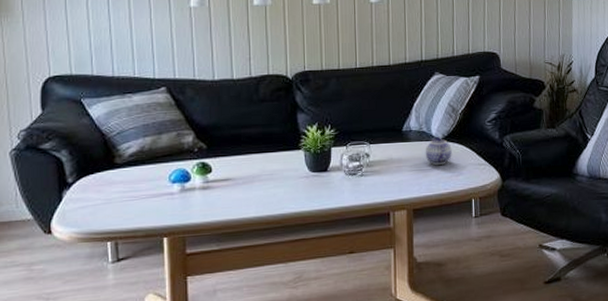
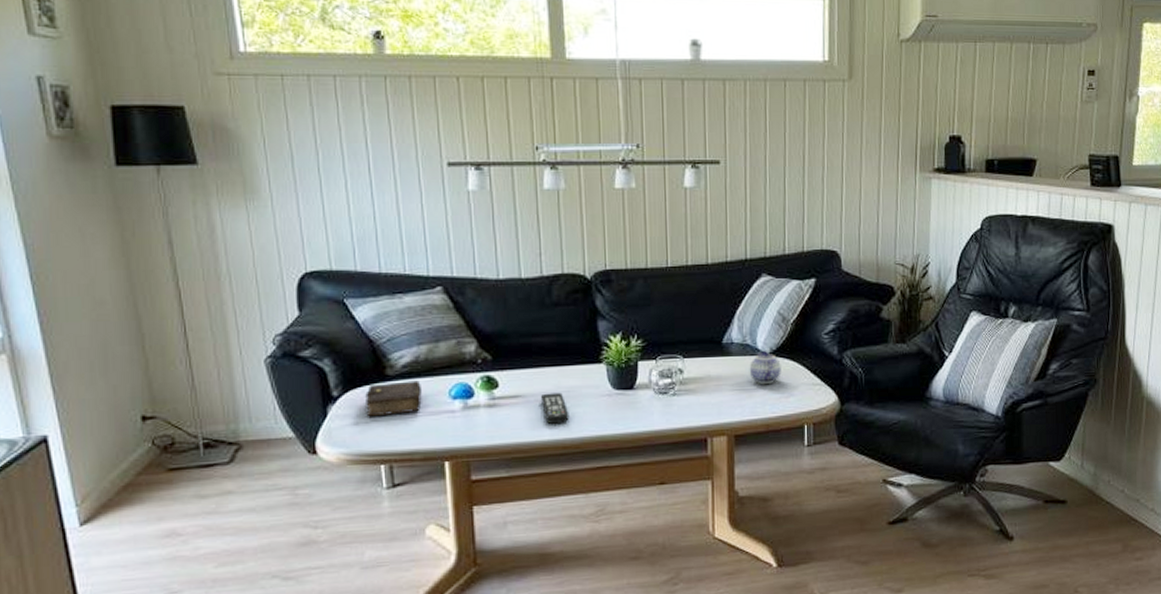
book: none [96,167,145,200] -> present [365,380,422,417]
remote control: none [249,175,272,204] -> present [541,392,569,425]

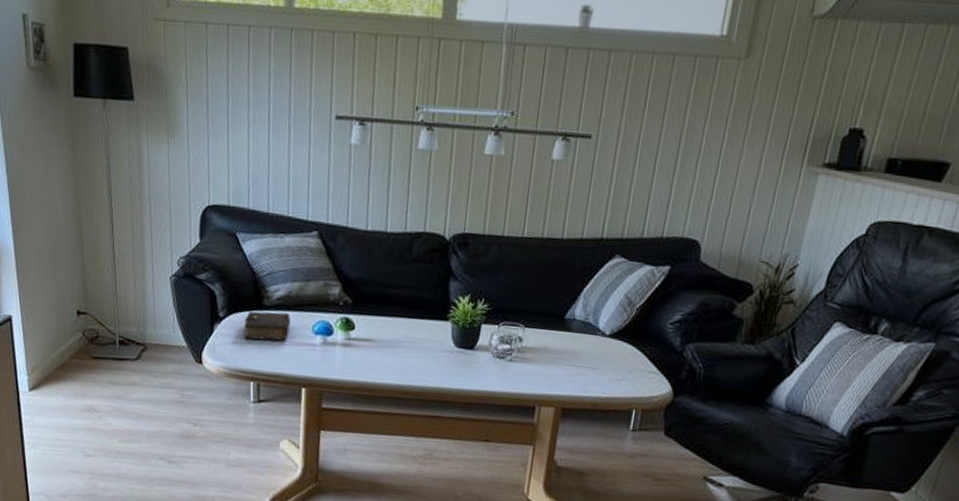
remote control: present [541,392,569,425] -> none [390,341,413,371]
teapot: present [749,351,781,384] -> none [586,332,620,365]

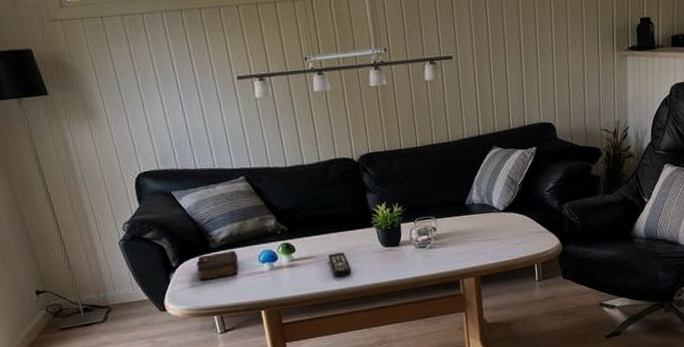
remote control: none [390,341,413,371] -> present [329,252,352,277]

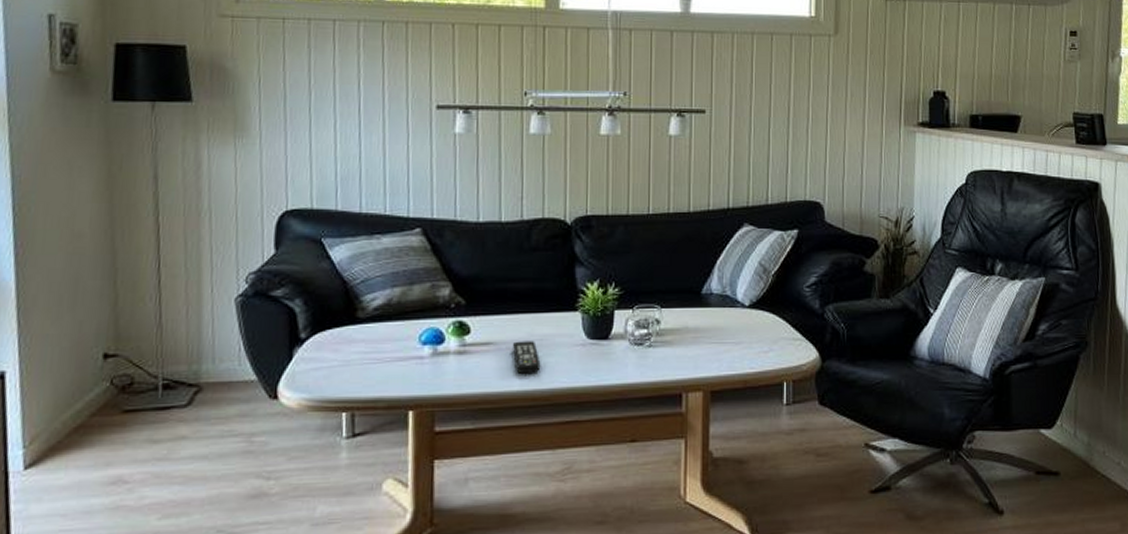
book: present [196,250,239,281] -> none [332,324,392,361]

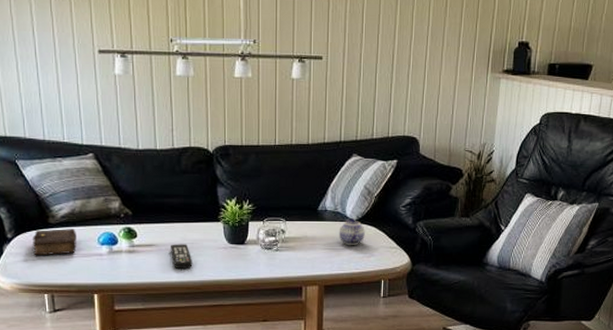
book: none [332,324,392,361] -> present [33,228,77,256]
teapot: none [728,303,761,337] -> present [338,218,365,245]

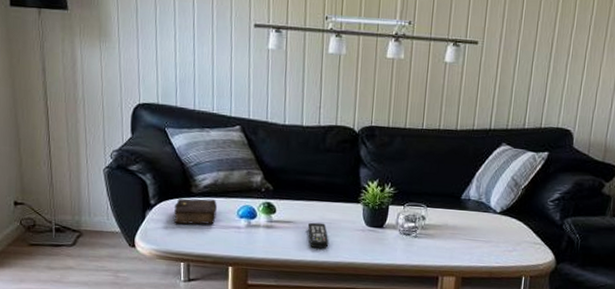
teapot: present [338,218,365,245] -> none [480,210,509,238]

